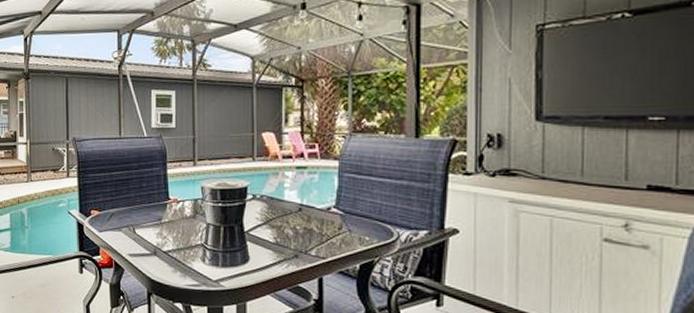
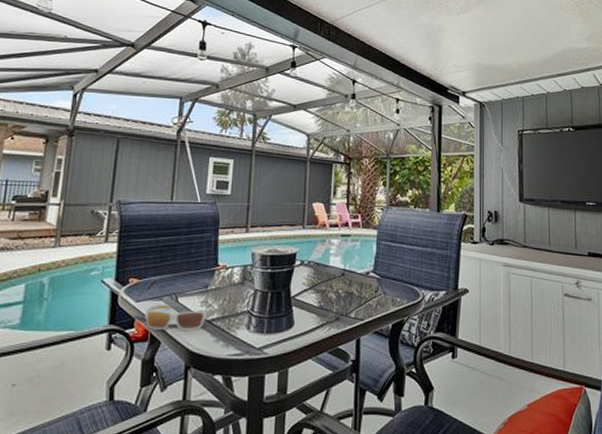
sunglasses: none [108,234,179,260] -> present [144,304,225,330]

